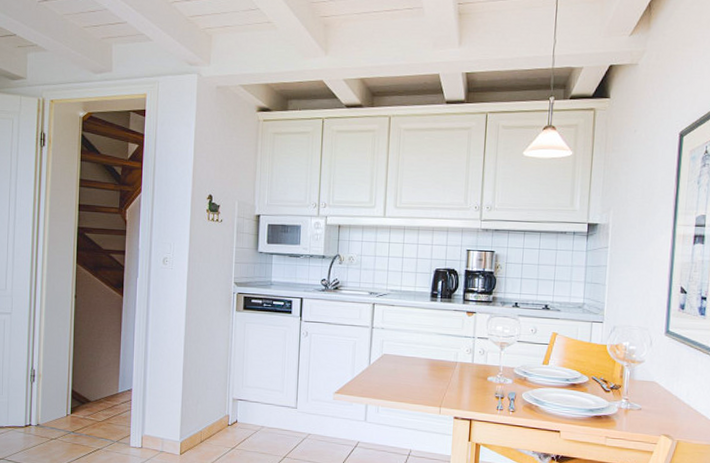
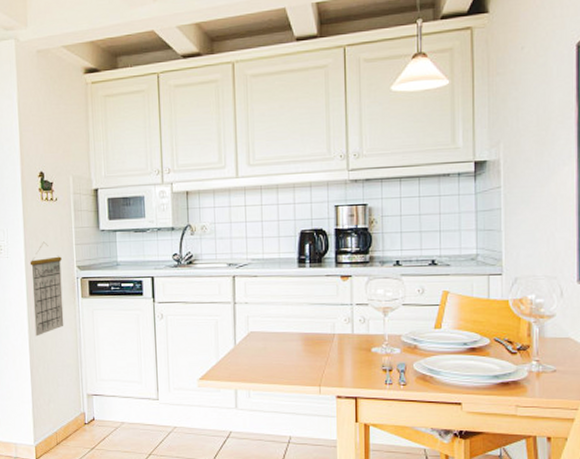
calendar: none [190,257,221,343] -> present [30,241,64,337]

